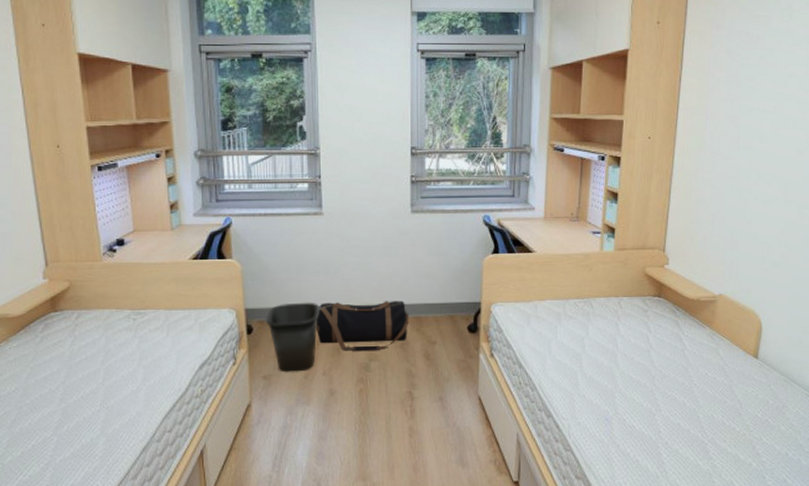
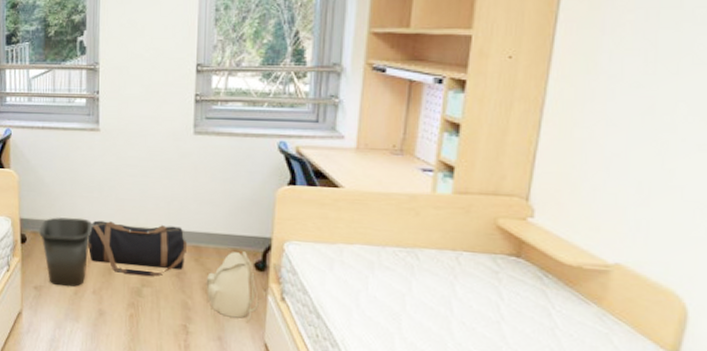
backpack: none [427,317,473,381] -> present [206,251,259,323]

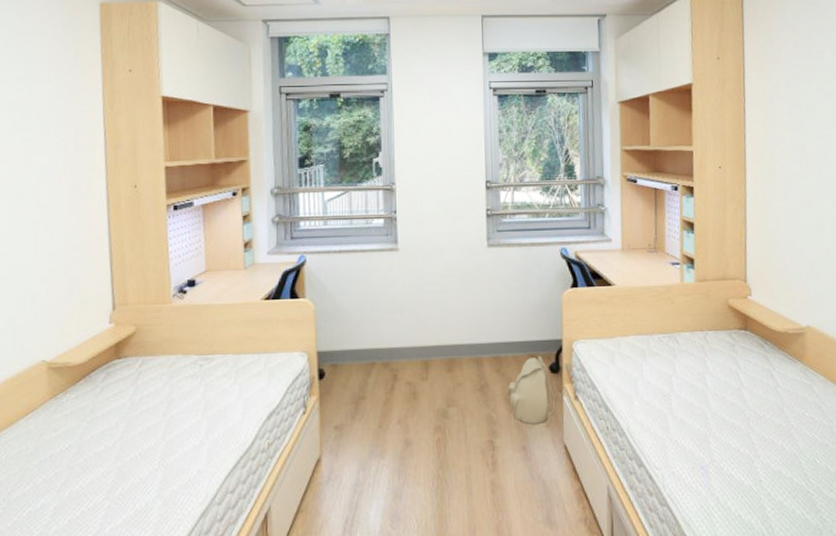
waste bin: present [38,217,93,287] -> none [338,342,395,421]
duffel bag: present [87,220,188,277] -> none [390,339,489,396]

